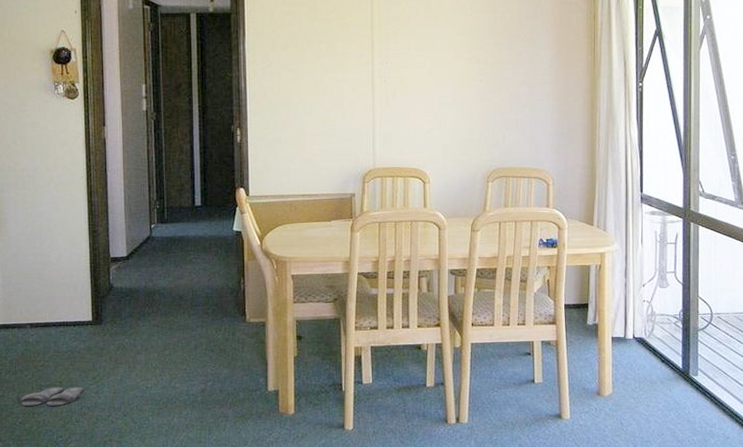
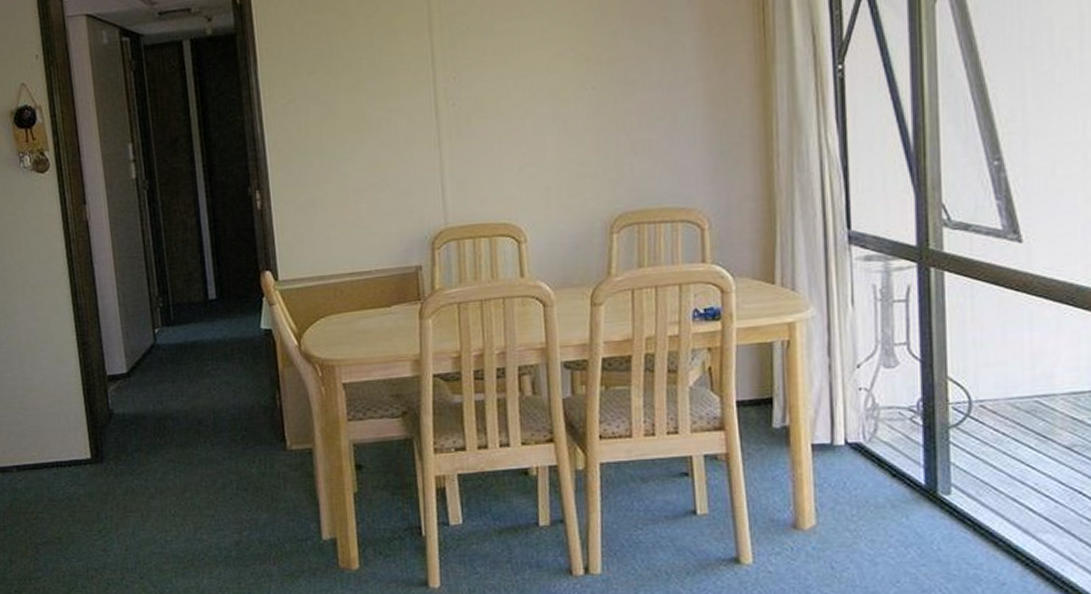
slippers: present [21,387,84,407] -> none [14,543,89,571]

